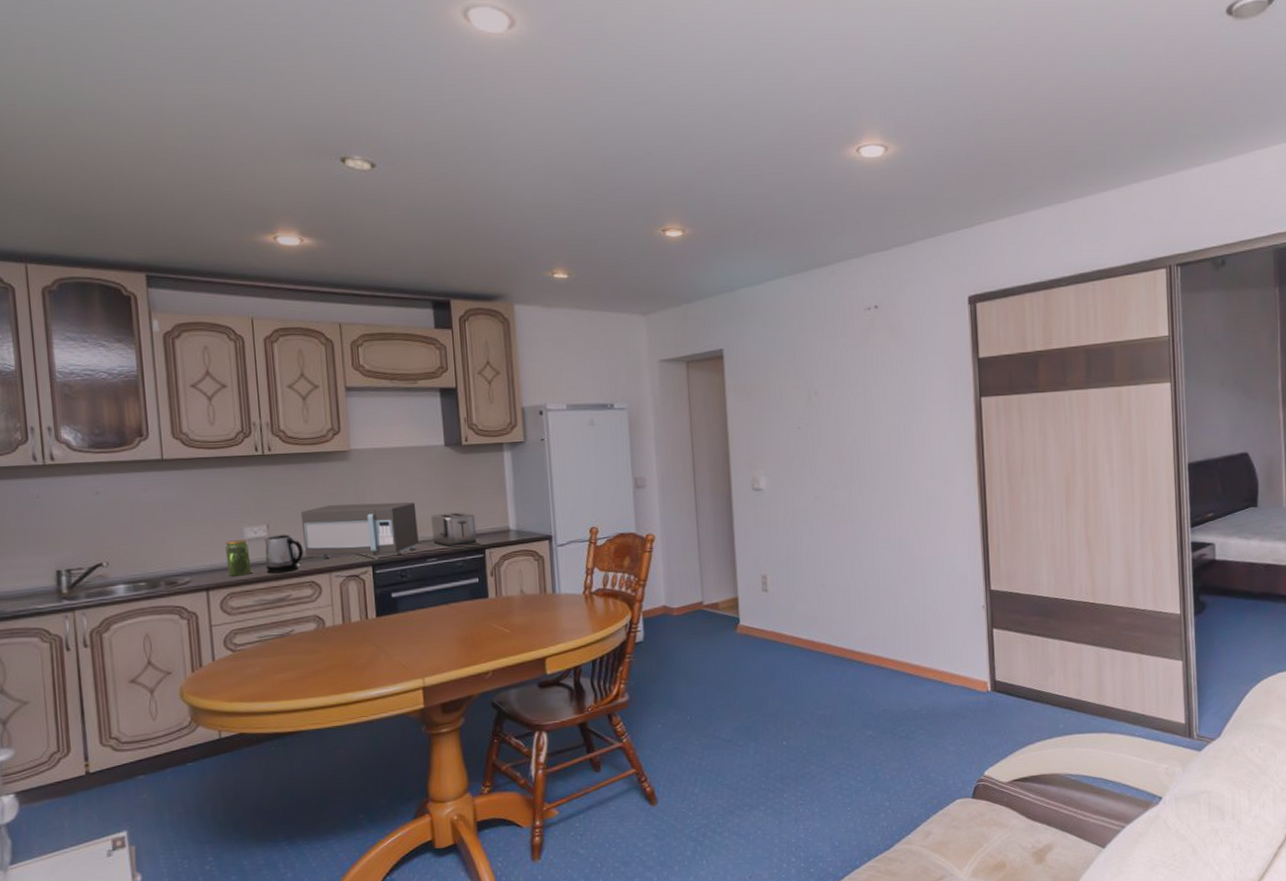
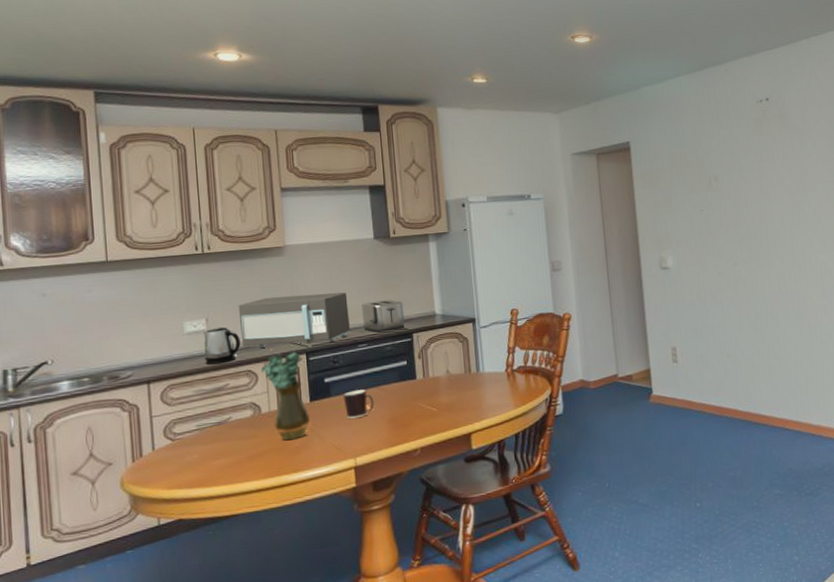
jar: present [225,539,252,577] -> none [165,333,191,369]
vase: none [324,561,376,657] -> present [260,350,310,441]
mug: none [411,606,444,637] -> present [343,389,374,419]

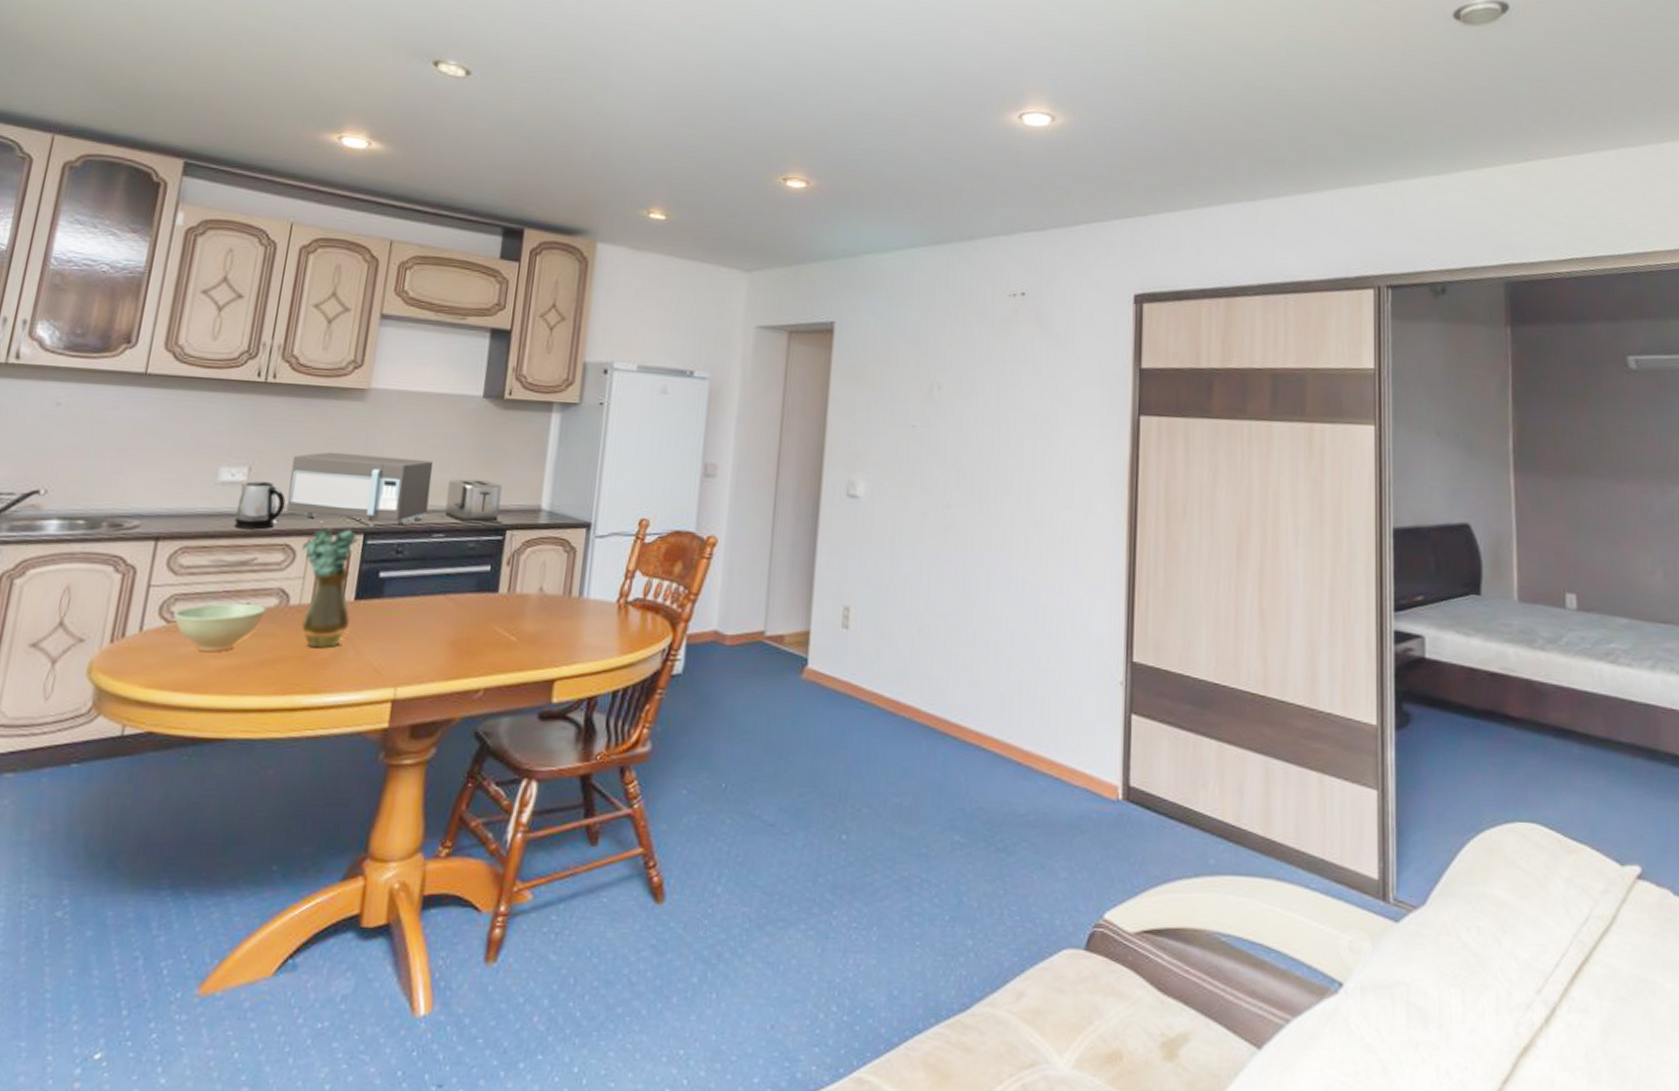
bowl: none [175,417,245,457] -> present [173,603,267,653]
mug: present [343,389,374,419] -> none [397,594,438,634]

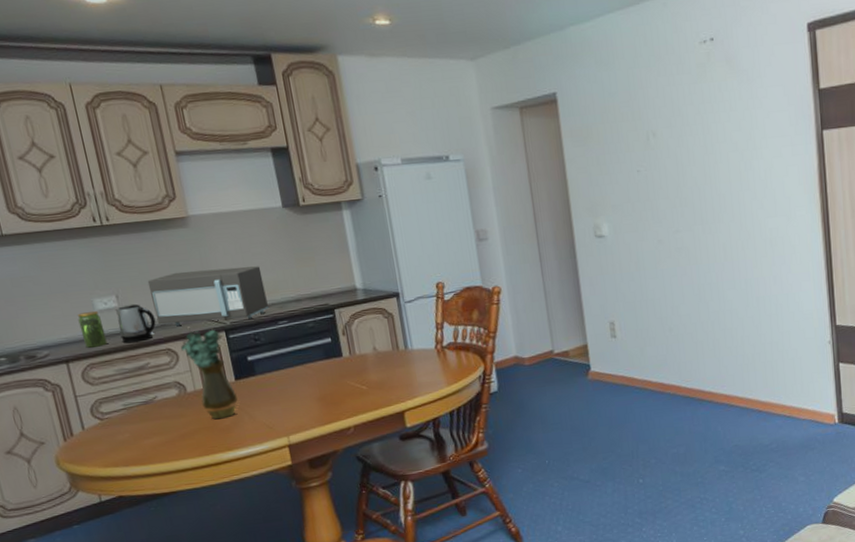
bowl: present [173,603,267,653] -> none [102,396,172,436]
jar: none [187,480,221,527] -> present [77,310,108,348]
toaster: present [445,479,503,522] -> none [277,273,326,309]

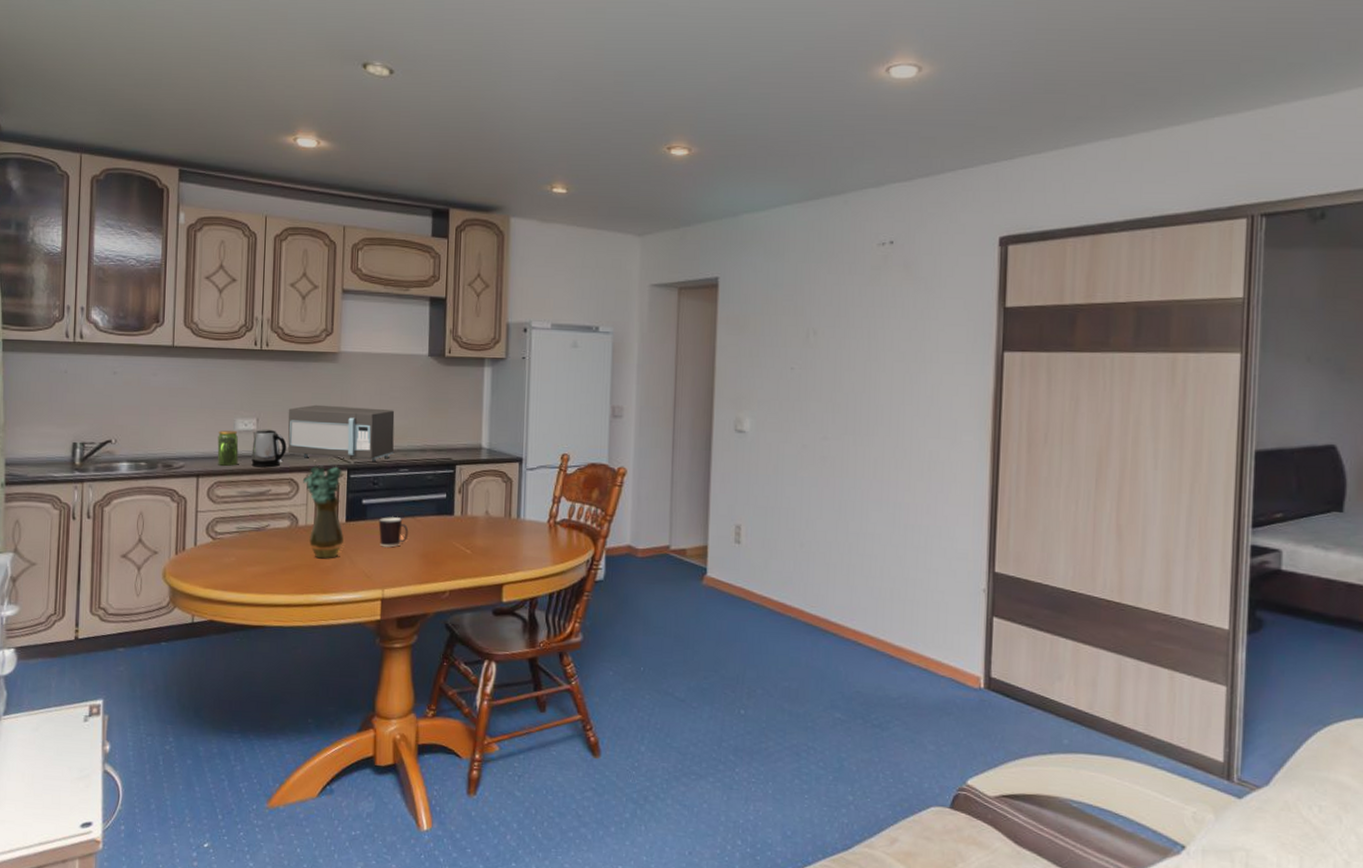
mug: none [268,367,302,398] -> present [378,517,409,548]

